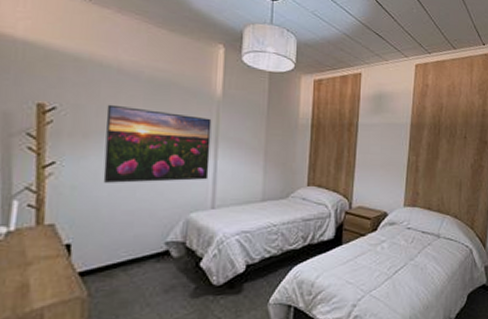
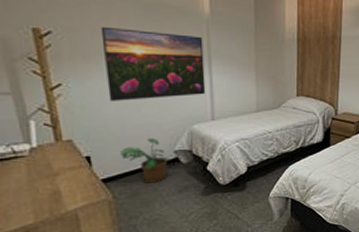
potted plant: none [105,225,161,280] -> present [120,137,171,184]

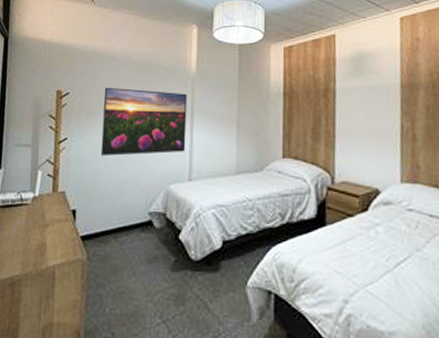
potted plant: present [120,137,171,184] -> none [101,195,145,247]

